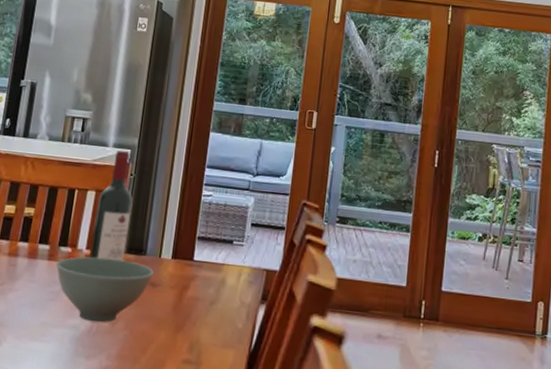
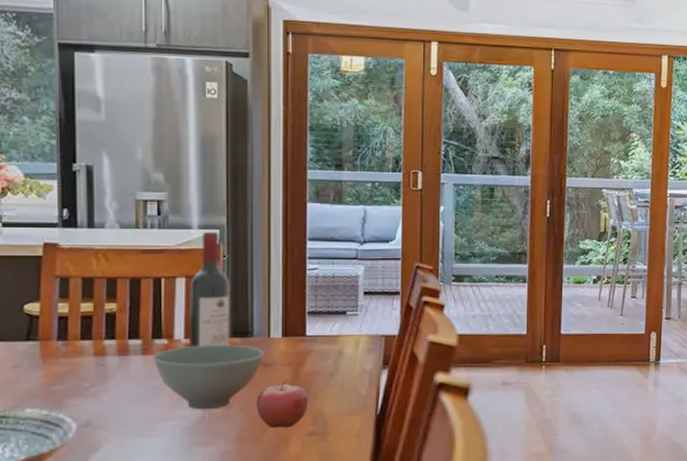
fruit: none [139,302,188,352] -> present [256,379,308,428]

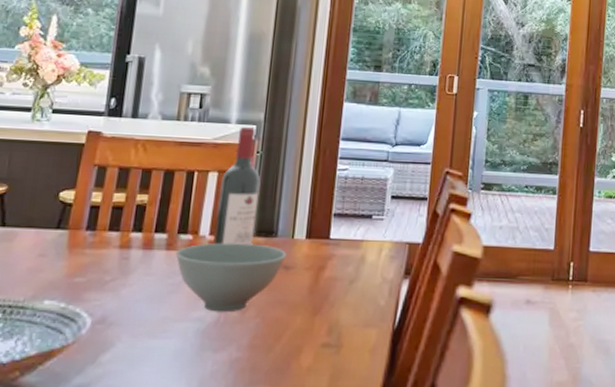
fruit: present [256,379,308,428] -> none [272,284,326,337]

